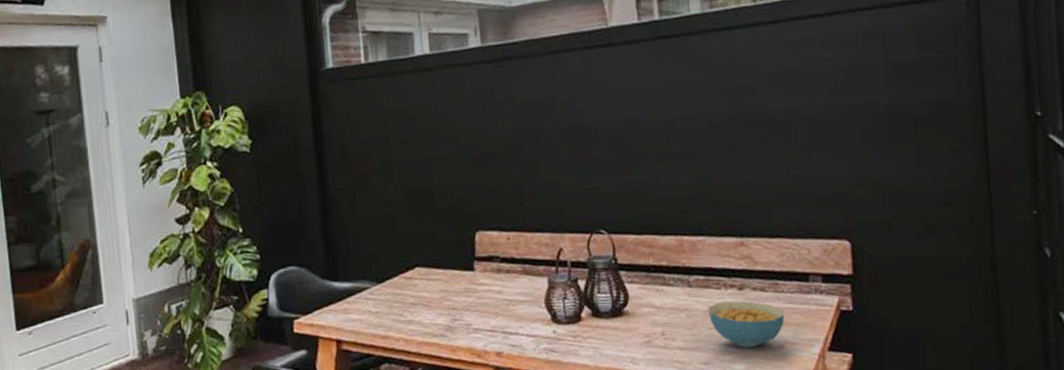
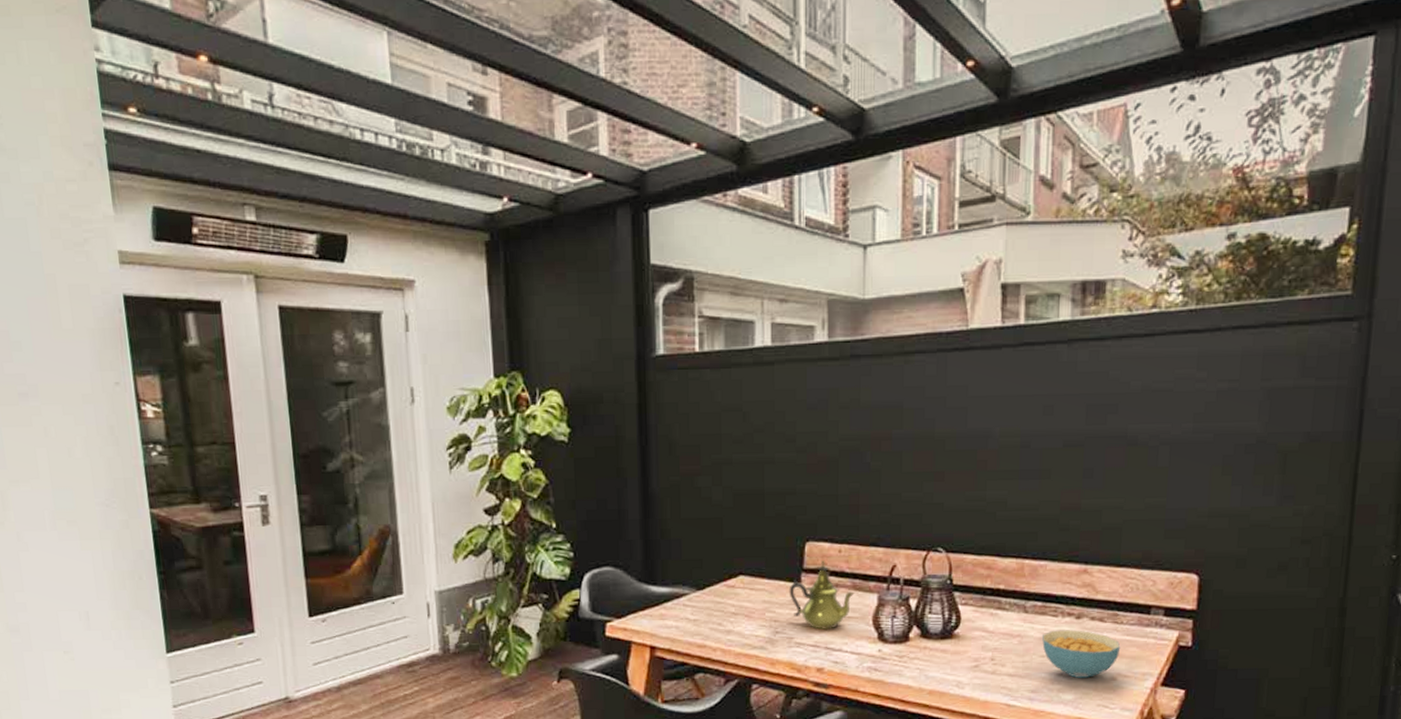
teapot: none [463,248,526,315] -> present [789,560,855,630]

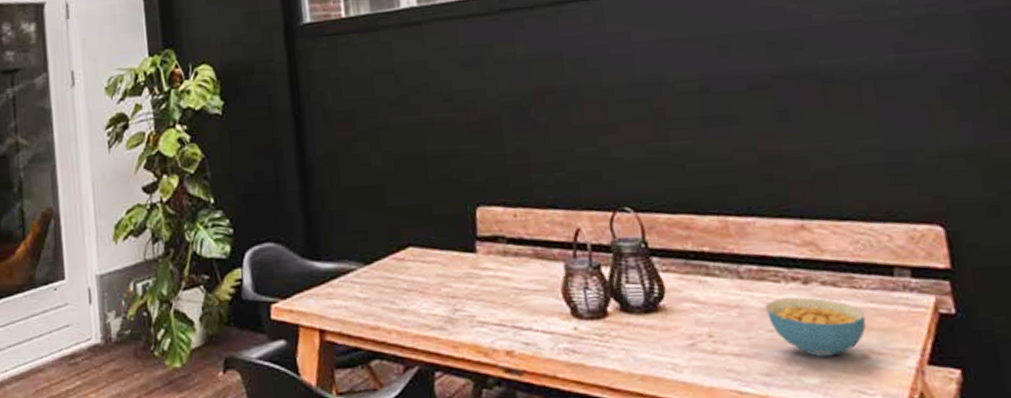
teapot: present [789,560,855,630] -> none [463,226,538,306]

